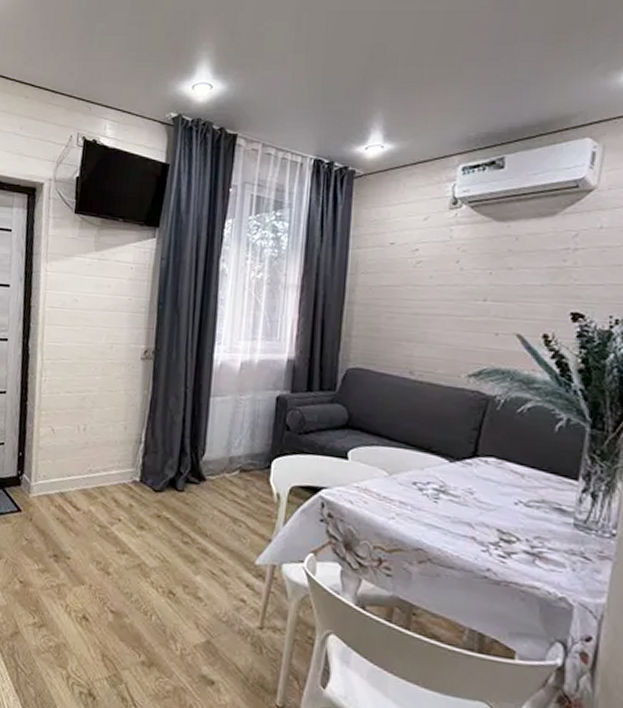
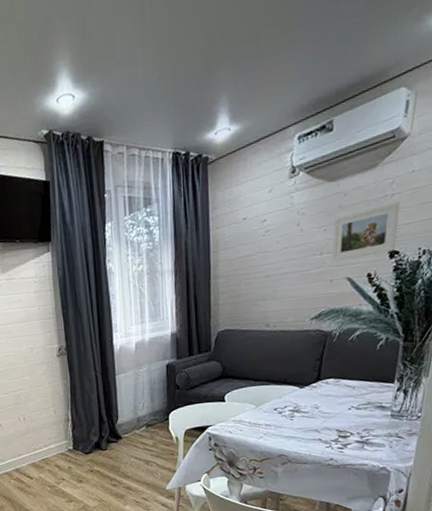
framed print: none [497,257,585,314] -> present [331,201,400,262]

